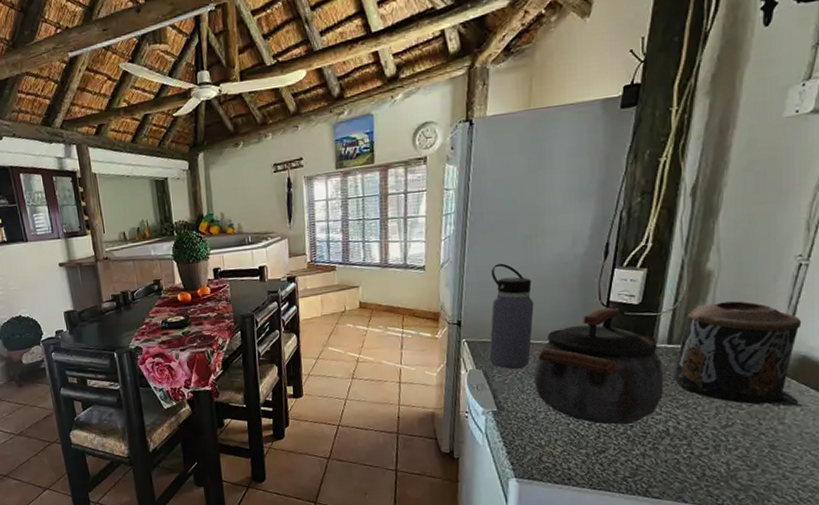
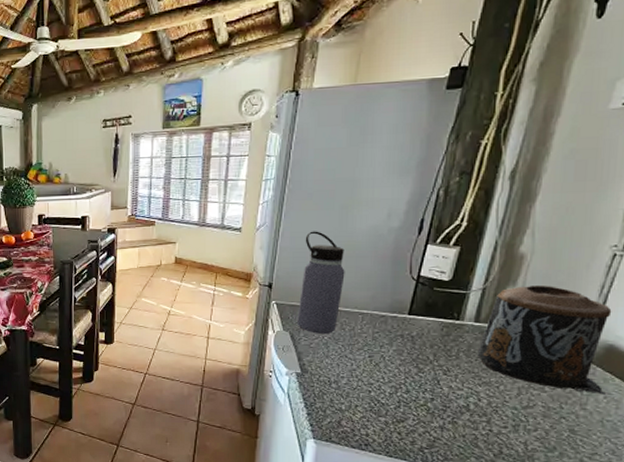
kettle: present [533,307,664,425] -> none [339,281,469,398]

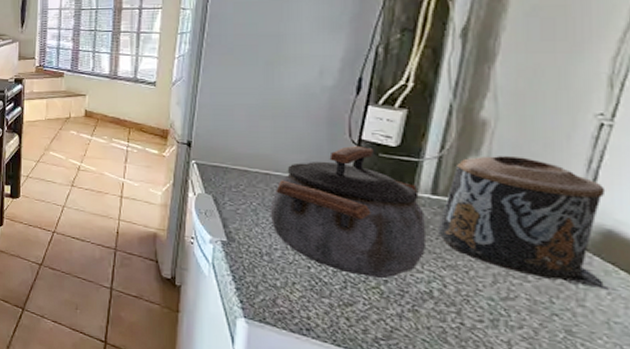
water bottle: present [296,231,345,334] -> none [220,87,274,199]
kettle: none [339,281,469,398] -> present [270,145,427,279]

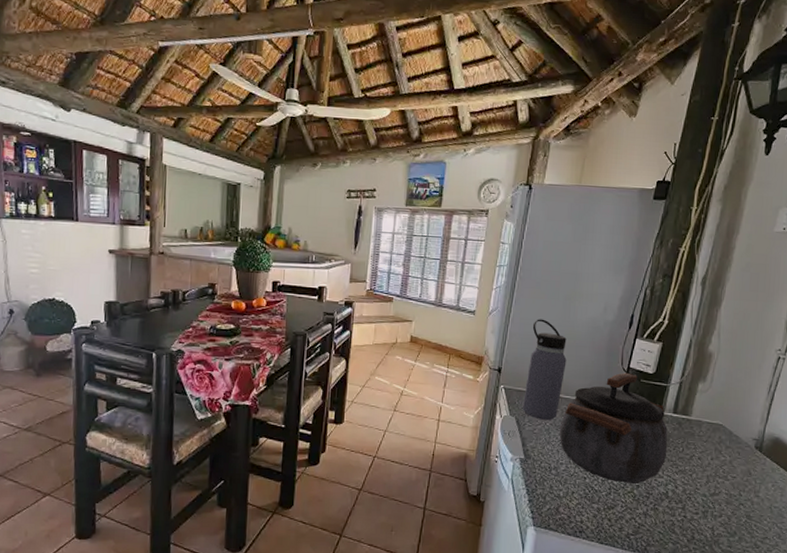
water bottle: none [220,87,274,199] -> present [522,319,567,420]
canister: present [438,156,609,290] -> none [675,381,777,483]

